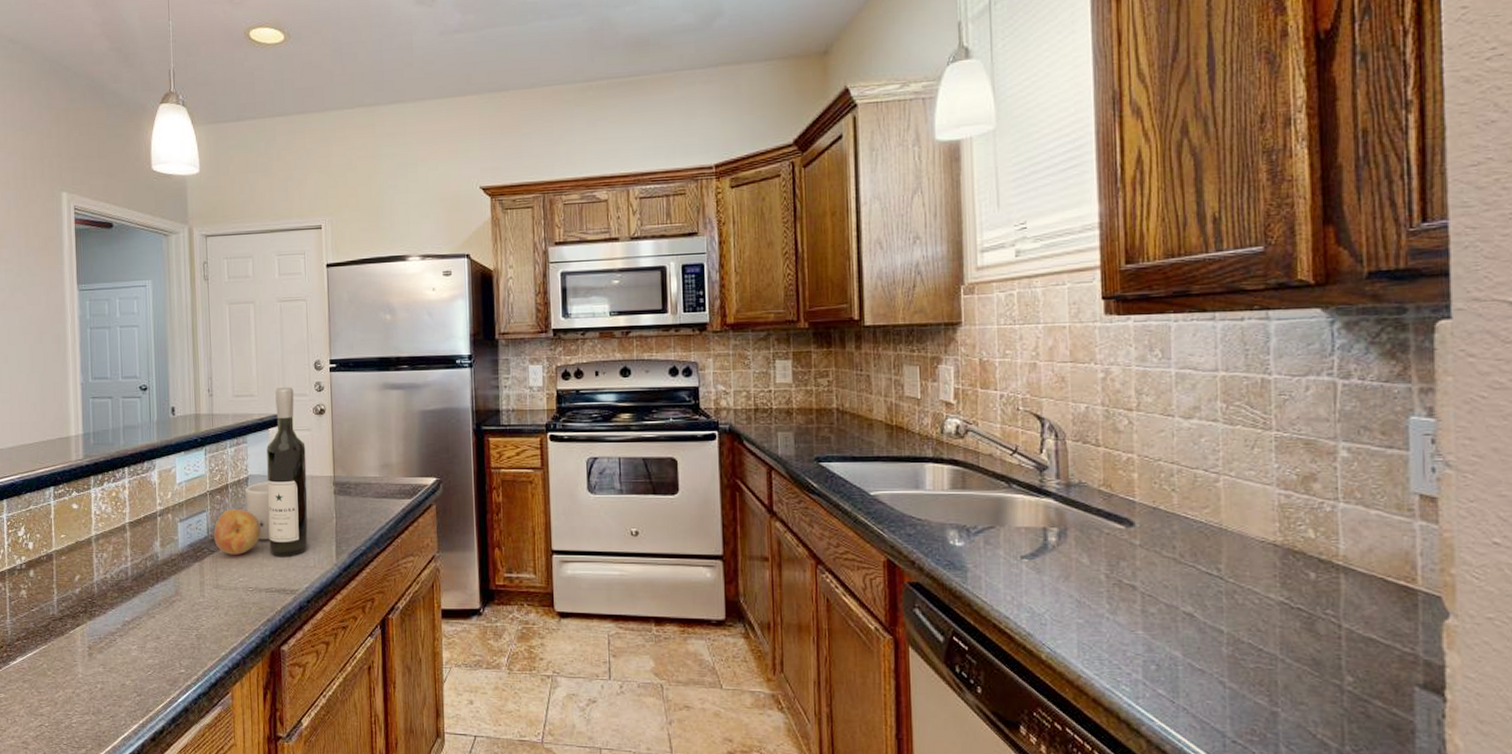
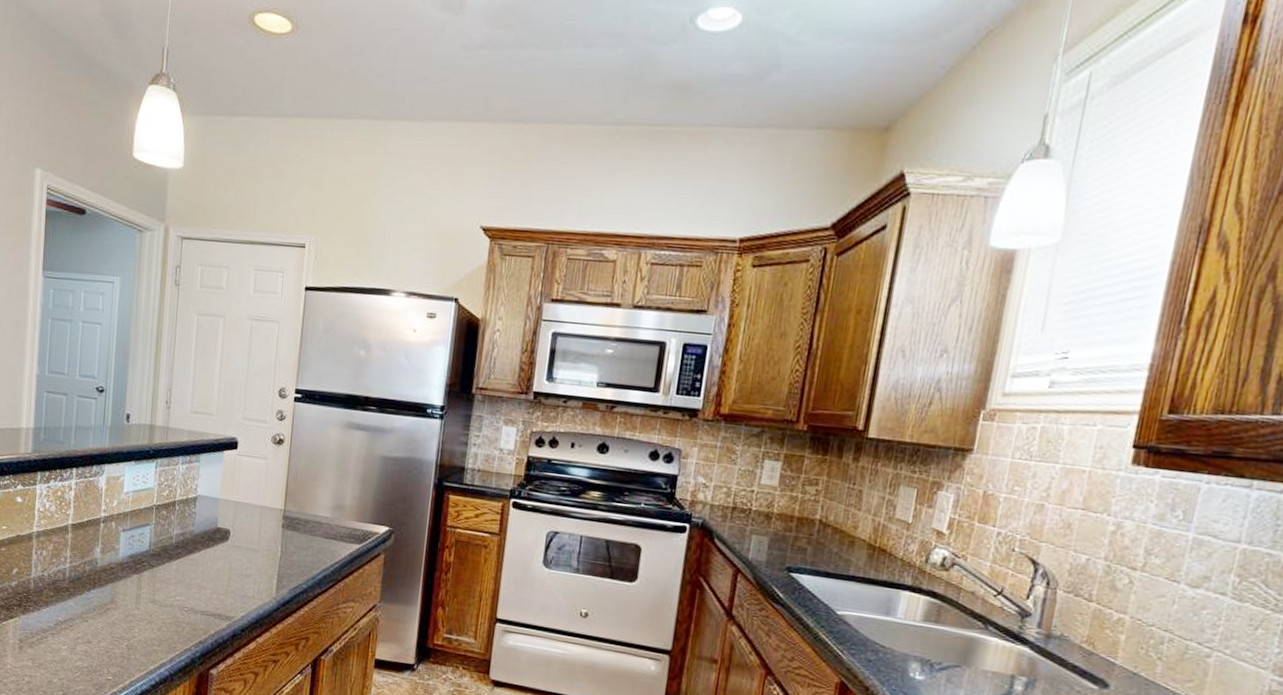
fruit: present [214,508,262,555] -> none [155,526,204,574]
mug: present [244,482,311,541] -> none [191,504,257,564]
bottle: present [266,387,308,556] -> none [210,410,259,583]

